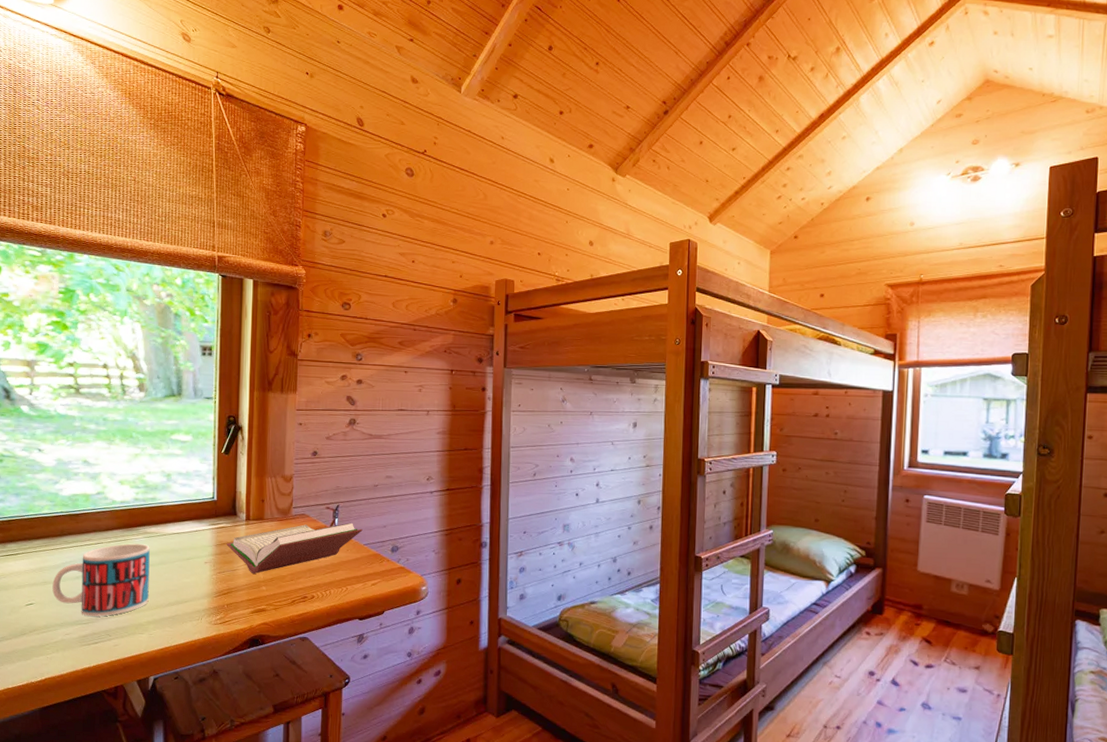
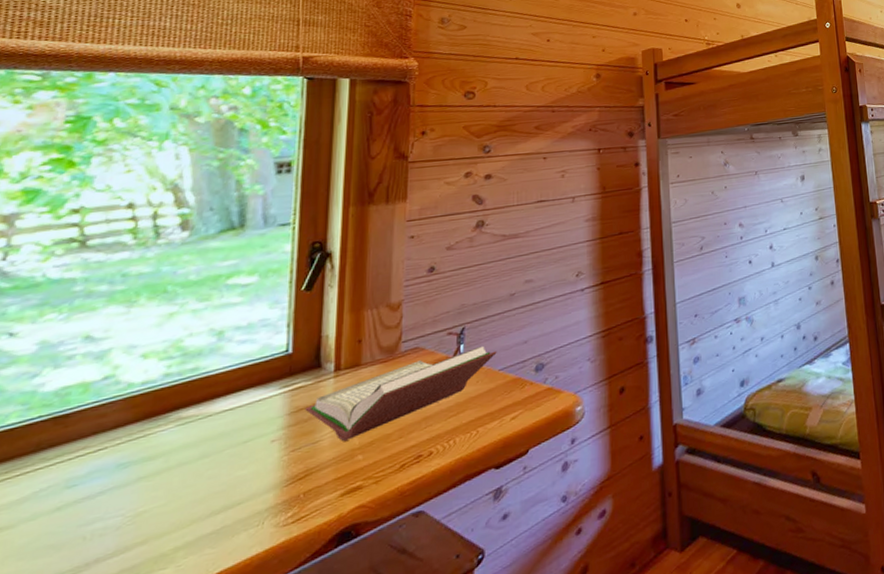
mug: present [52,543,150,617] -> none [11,435,185,565]

